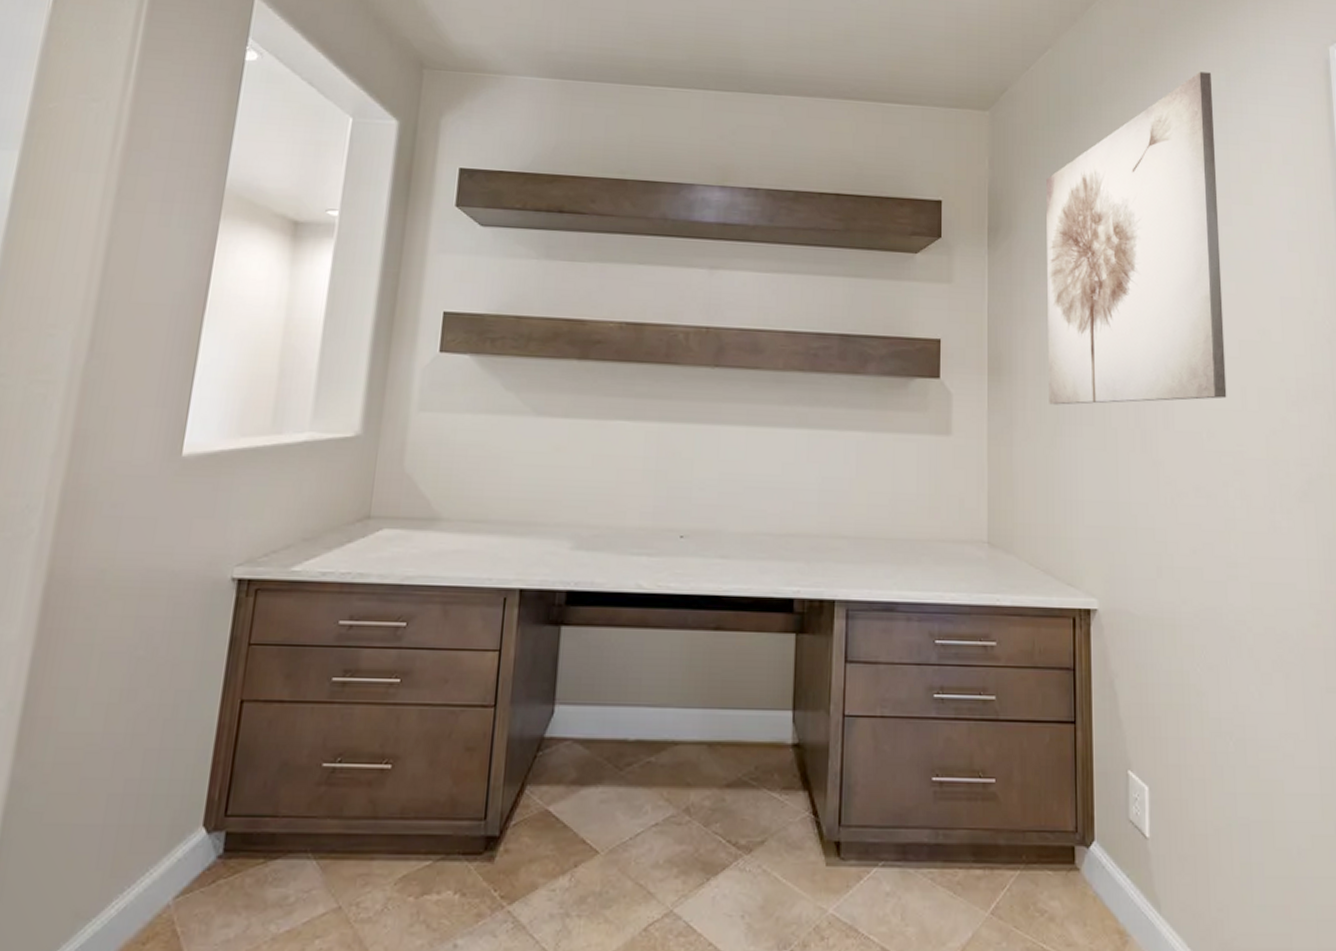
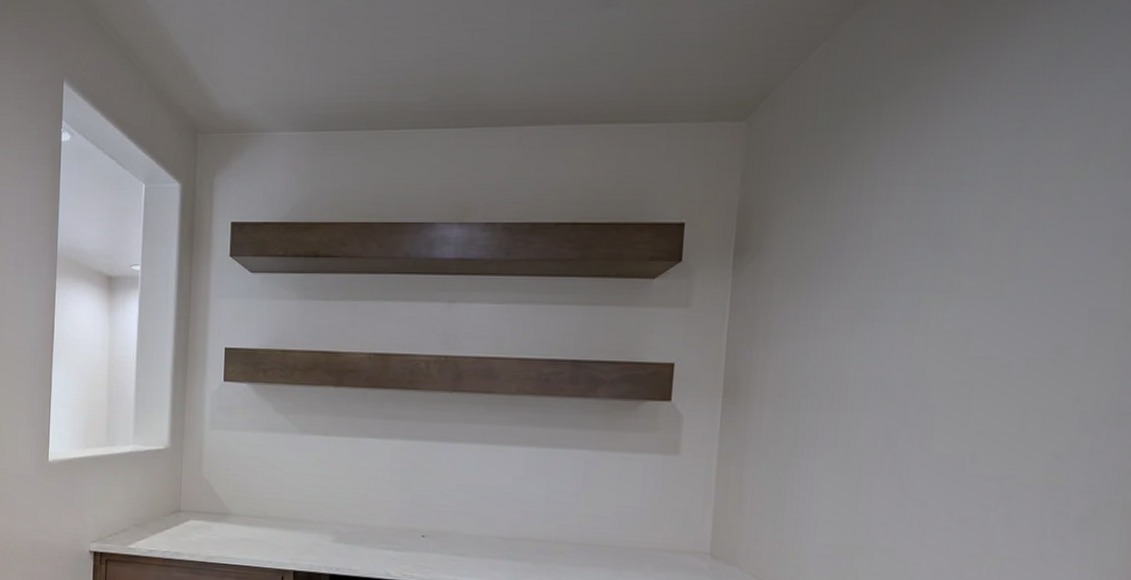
wall art: present [1046,71,1227,405] -> none [787,47,1036,427]

